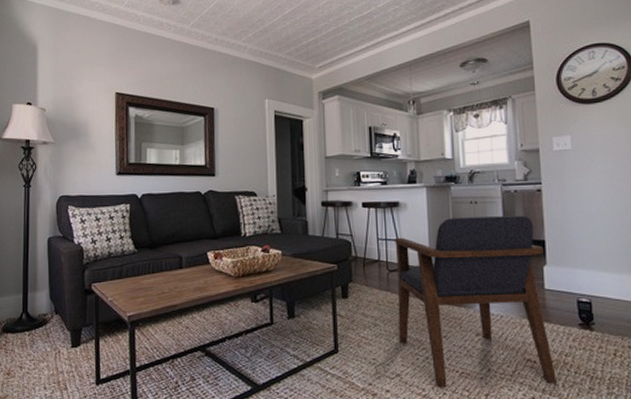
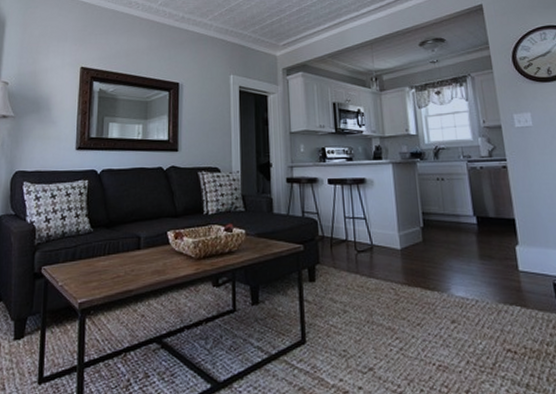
armchair: present [395,215,557,388] -> none [362,193,540,384]

